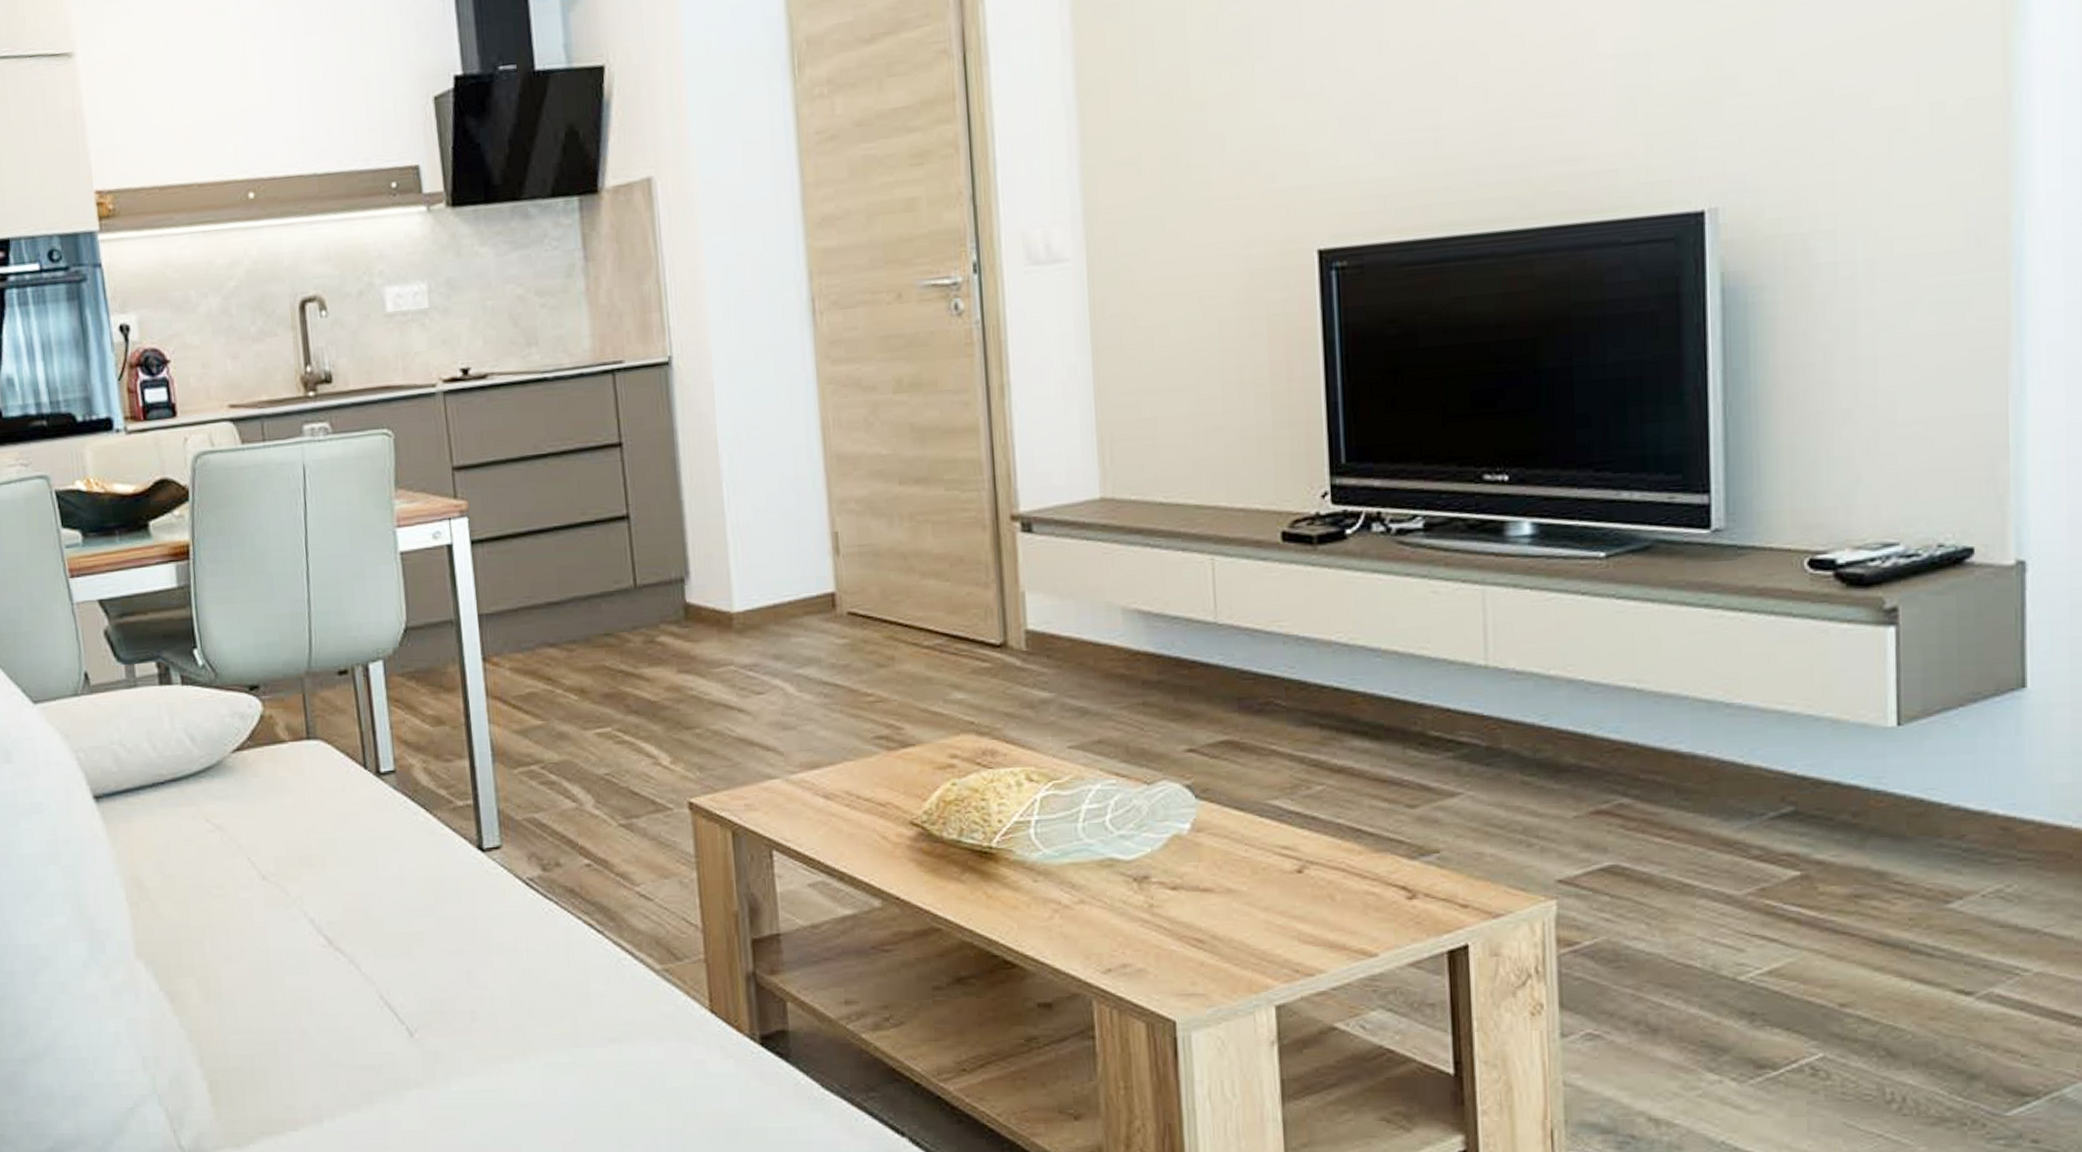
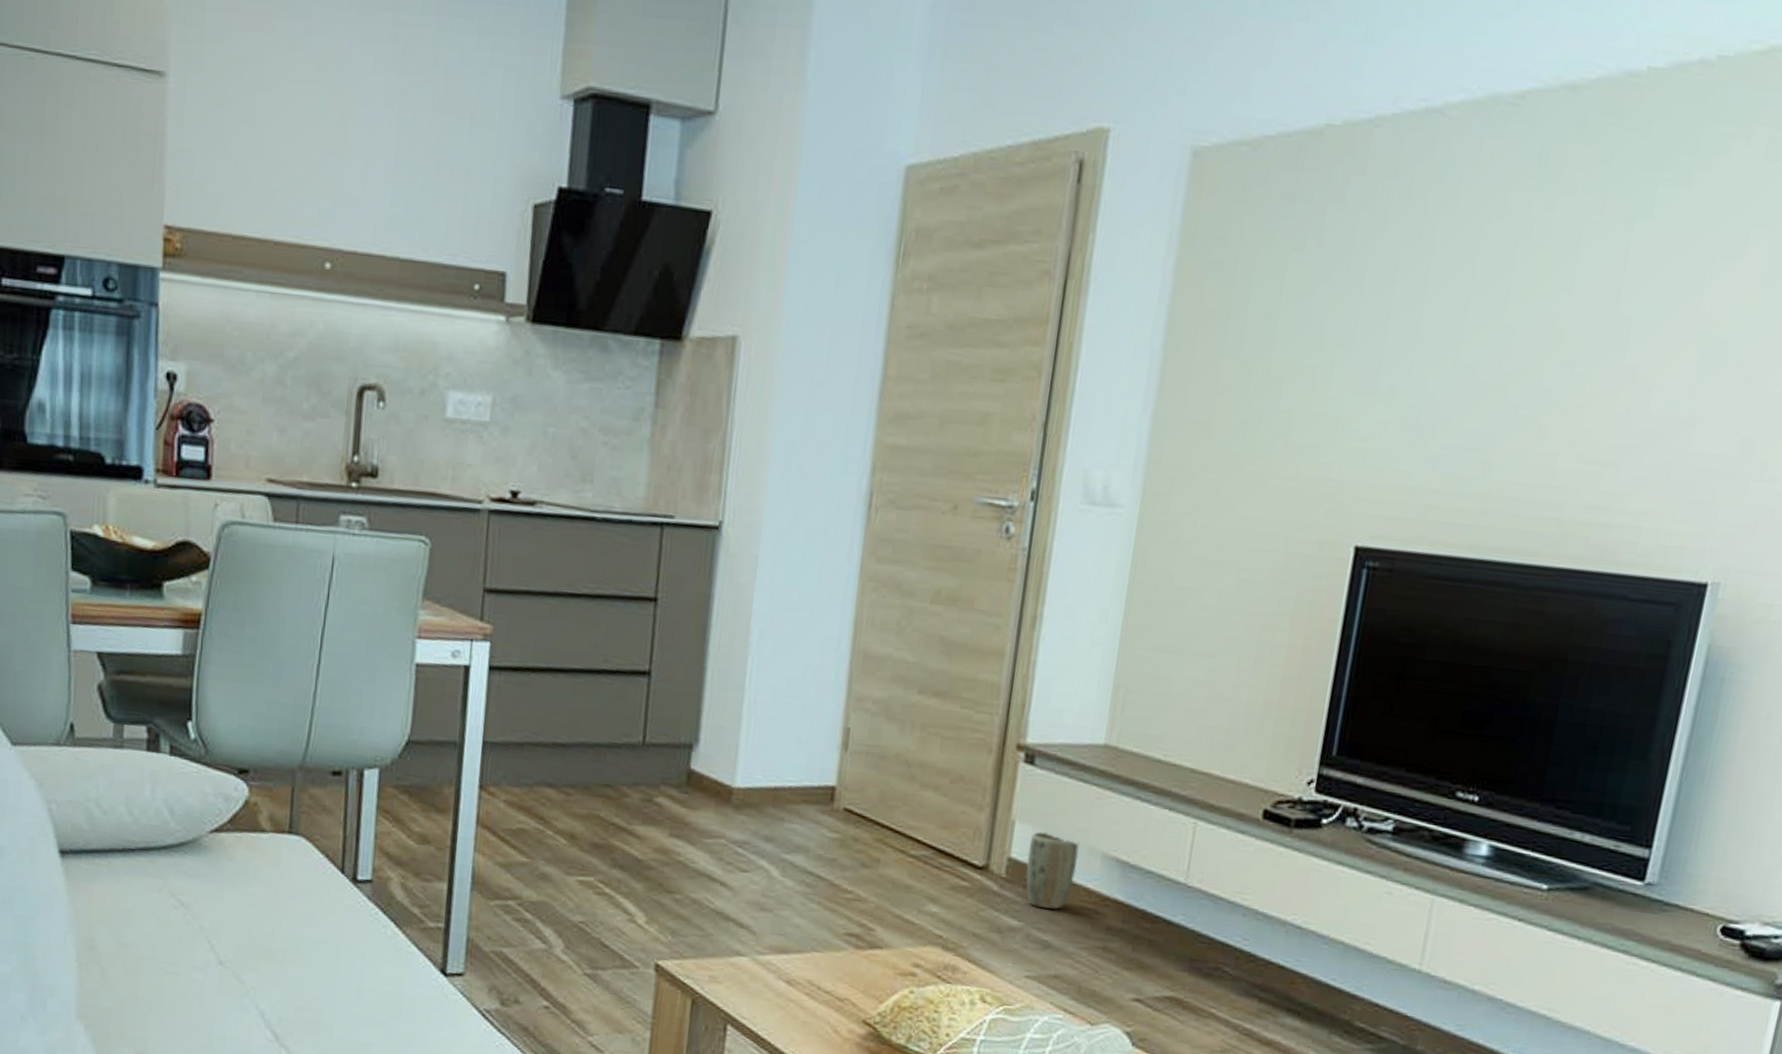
plant pot: none [1044,597,1099,675] -> present [1025,831,1080,910]

